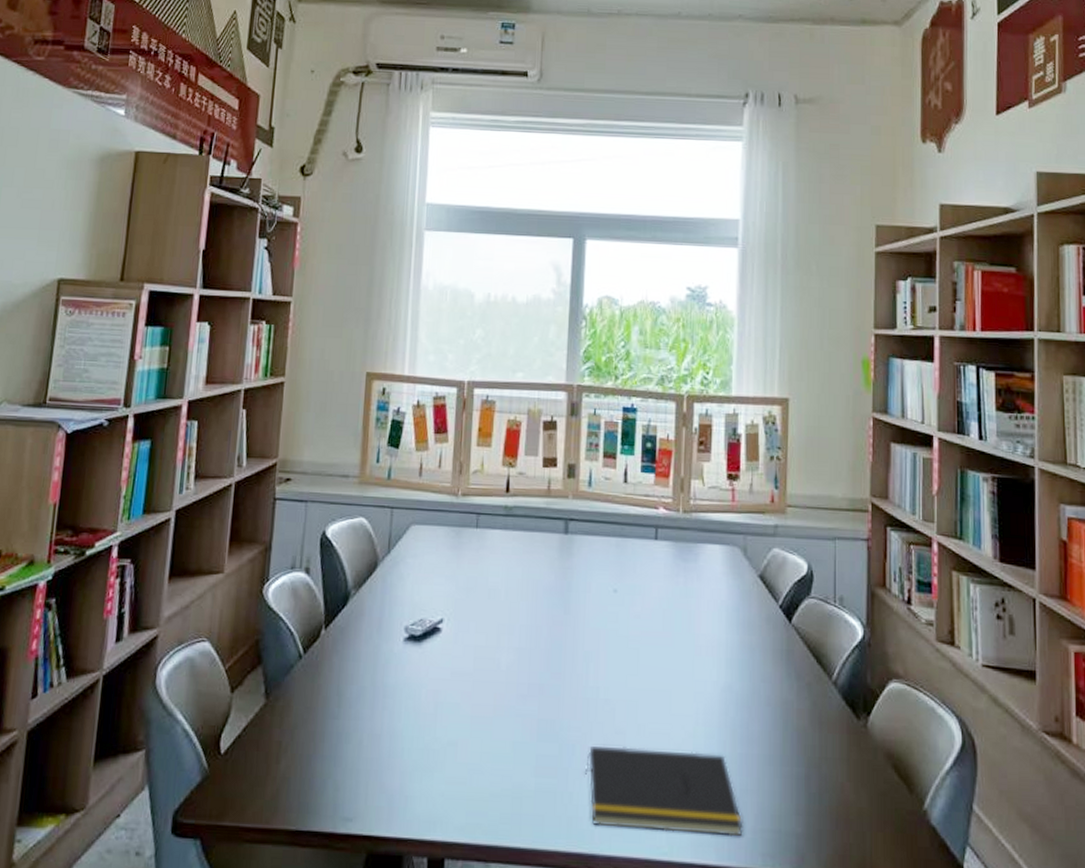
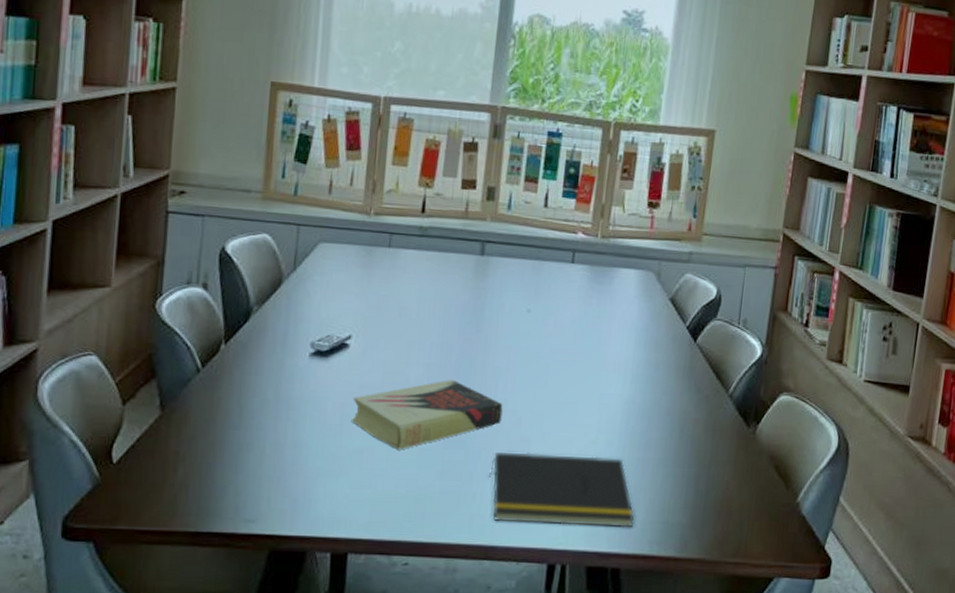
book: none [444,664,595,743] -> present [351,379,503,450]

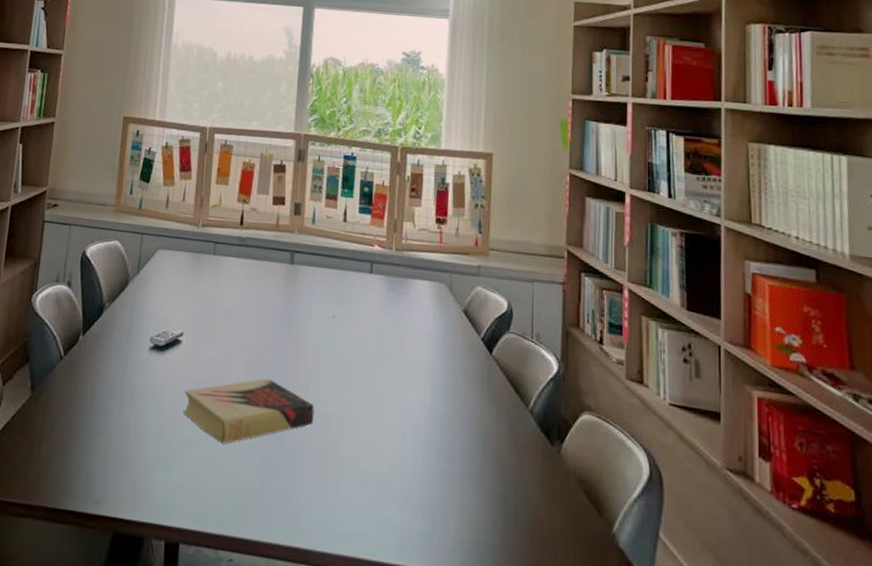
notepad: present [489,452,635,528] -> none [304,453,445,544]

